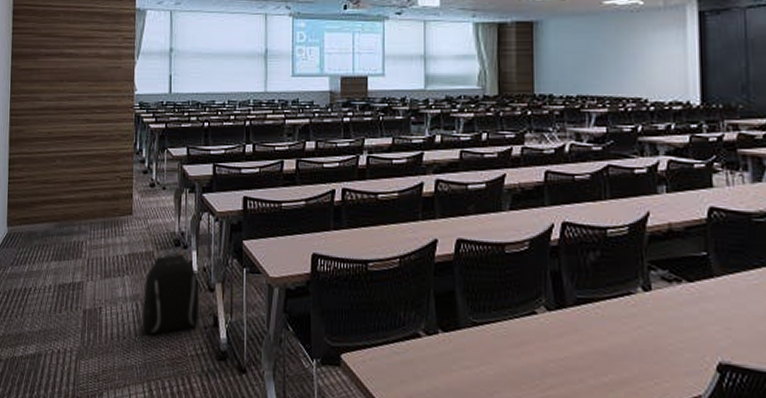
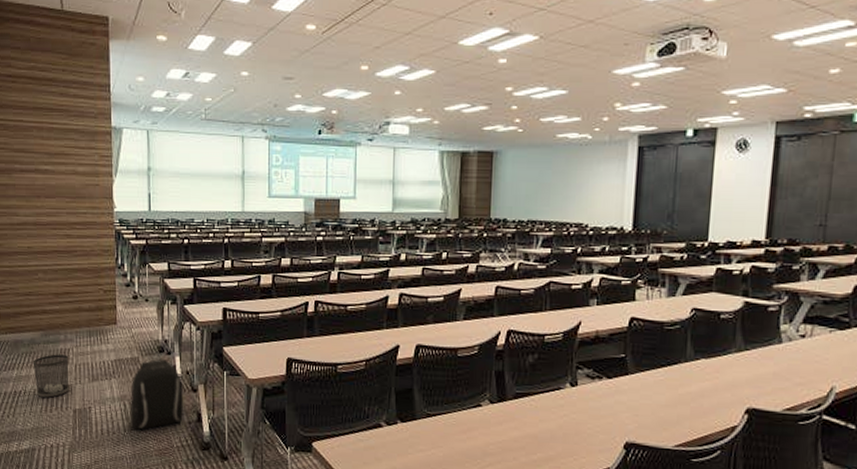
waste bin: none [45,247,82,297] -> present [32,354,69,399]

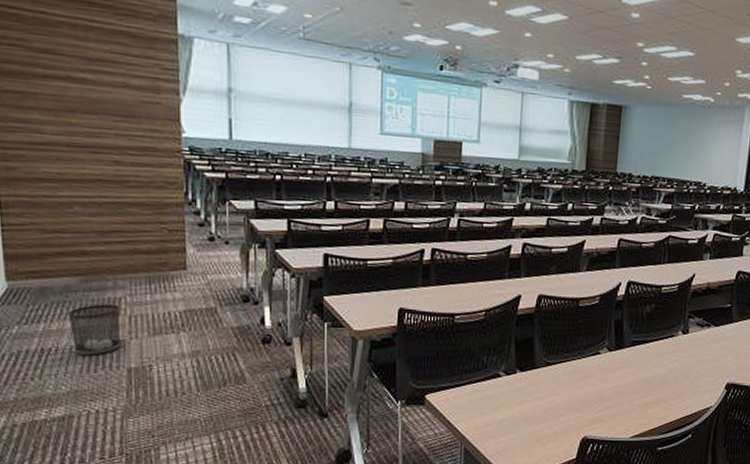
backpack: present [129,358,183,430] -> none [204,309,273,389]

